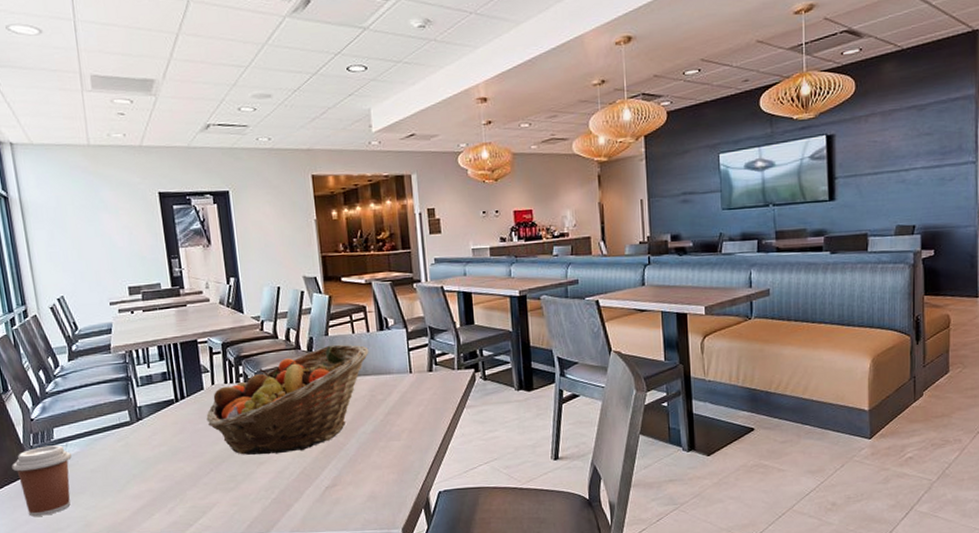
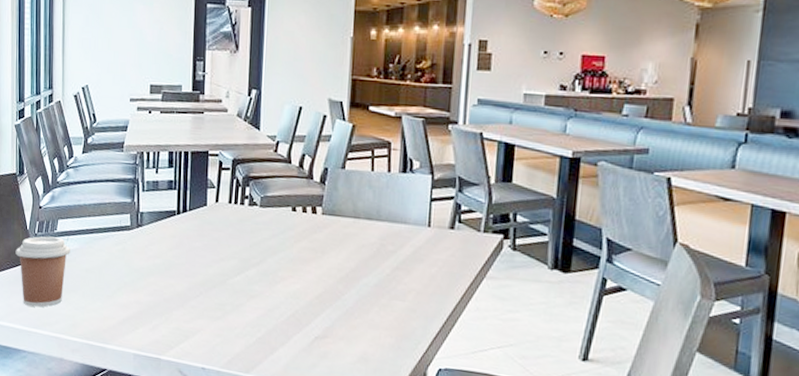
fruit basket: present [206,344,369,455] -> none [204,179,387,292]

